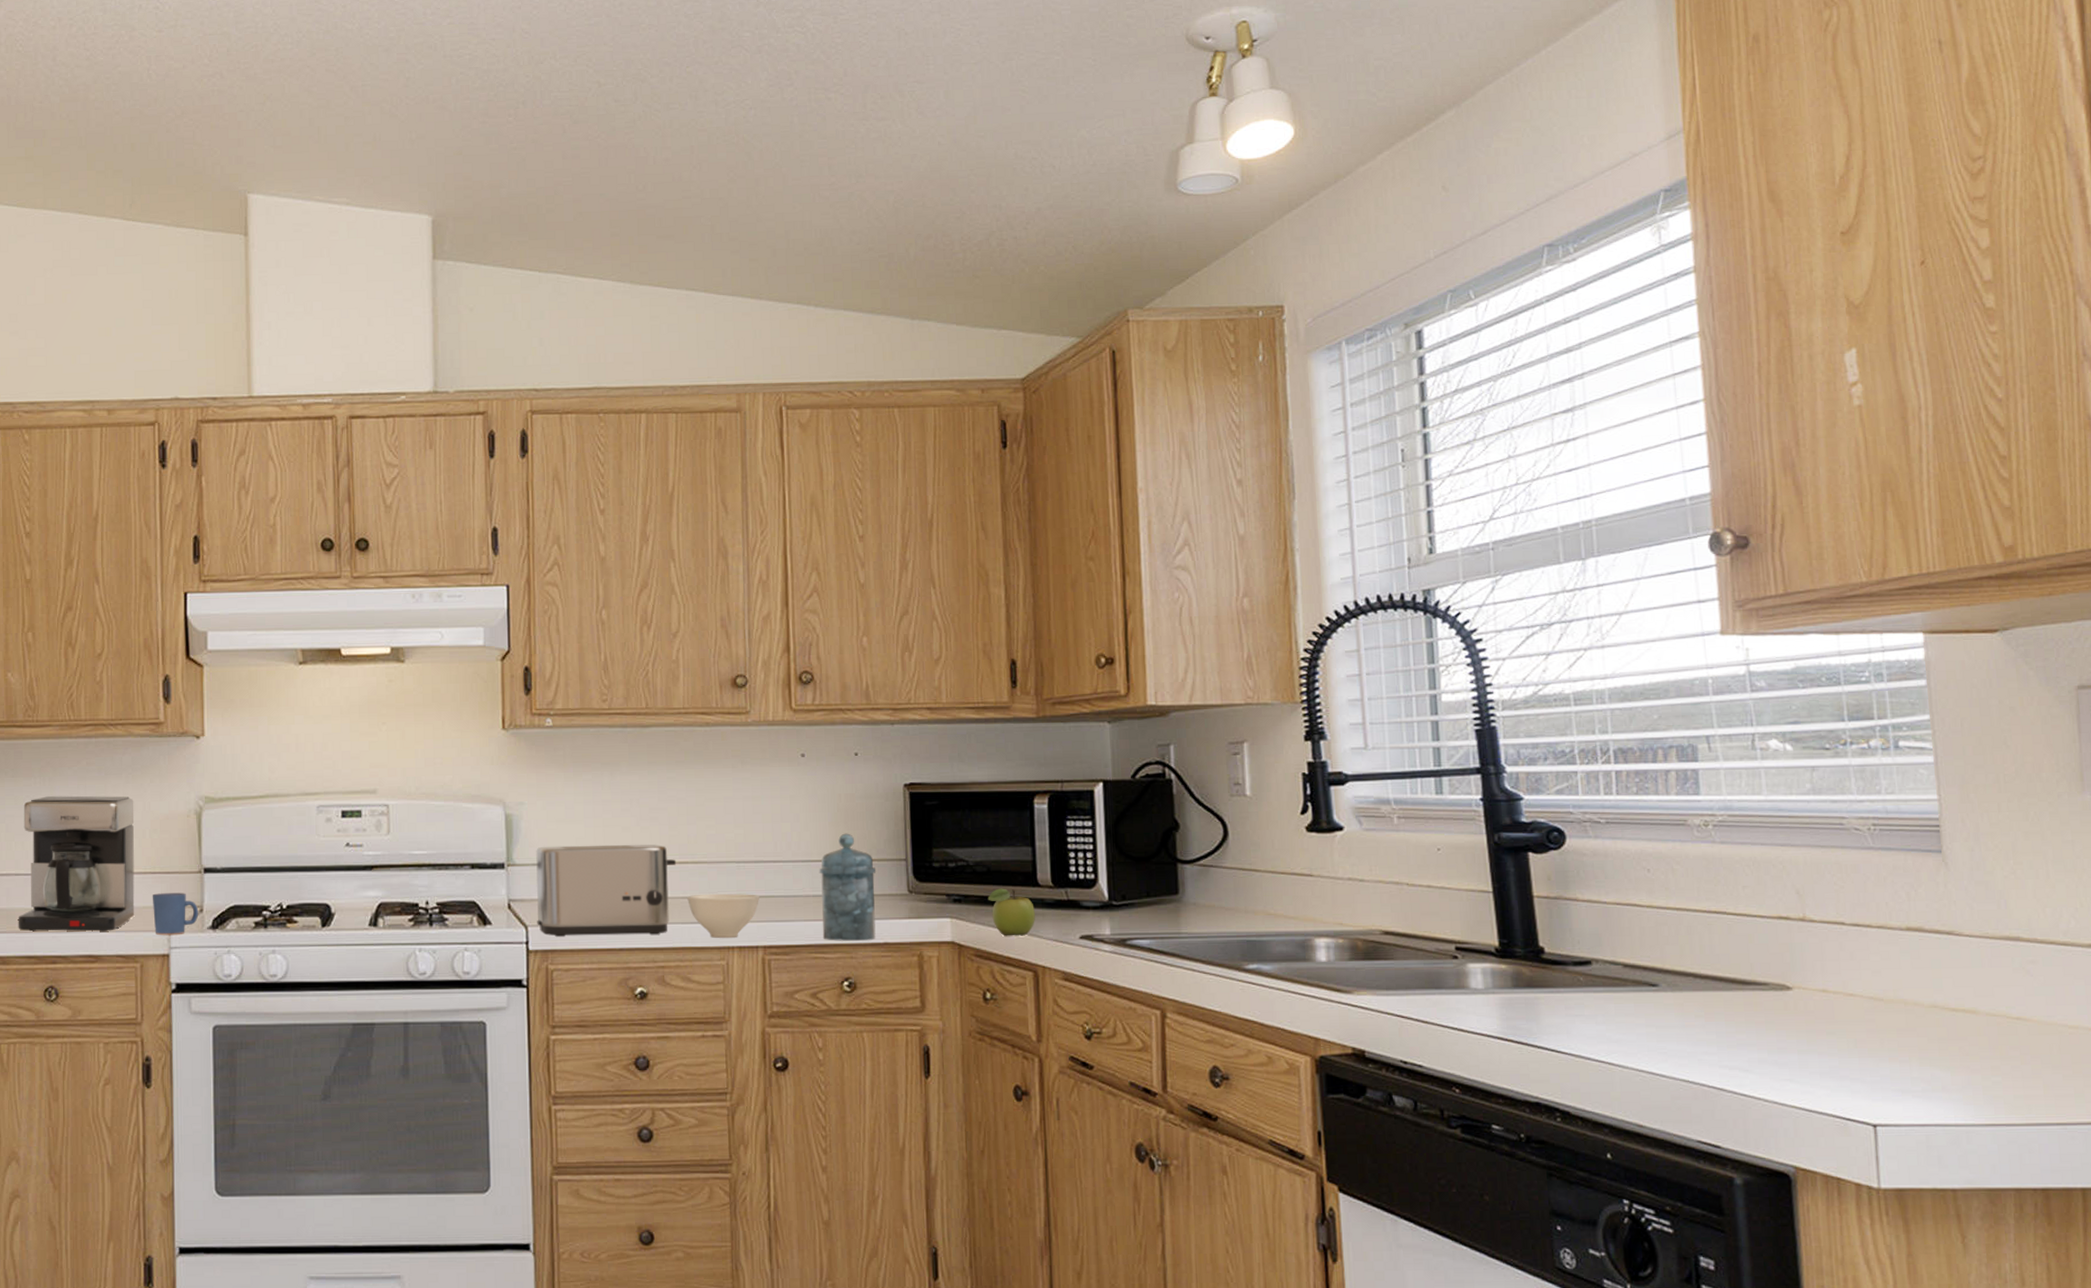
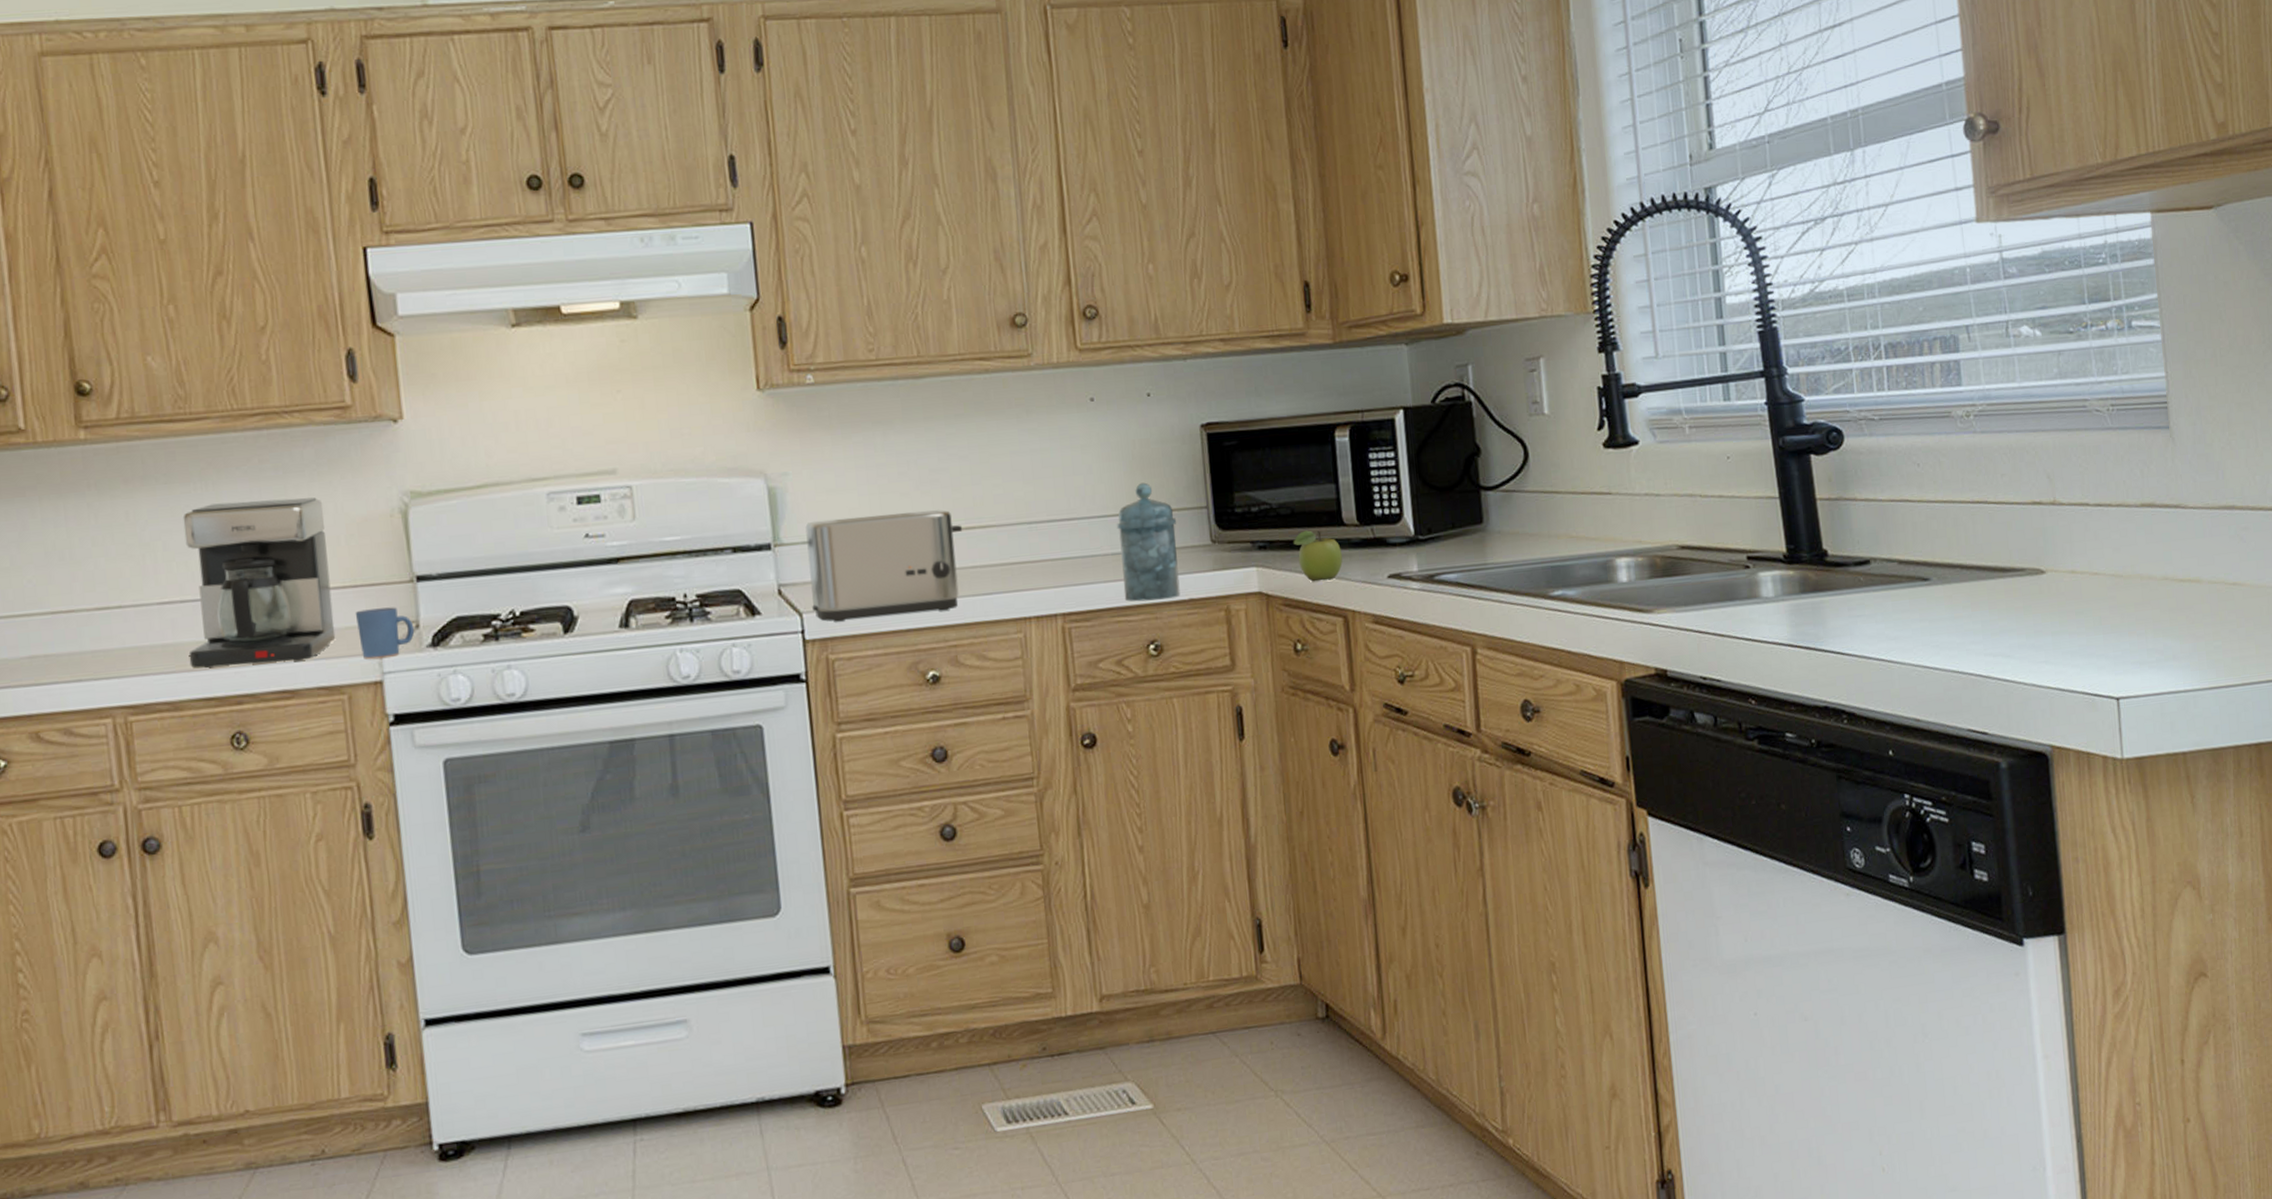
bowl: present [686,893,760,939] -> none [976,557,1056,610]

